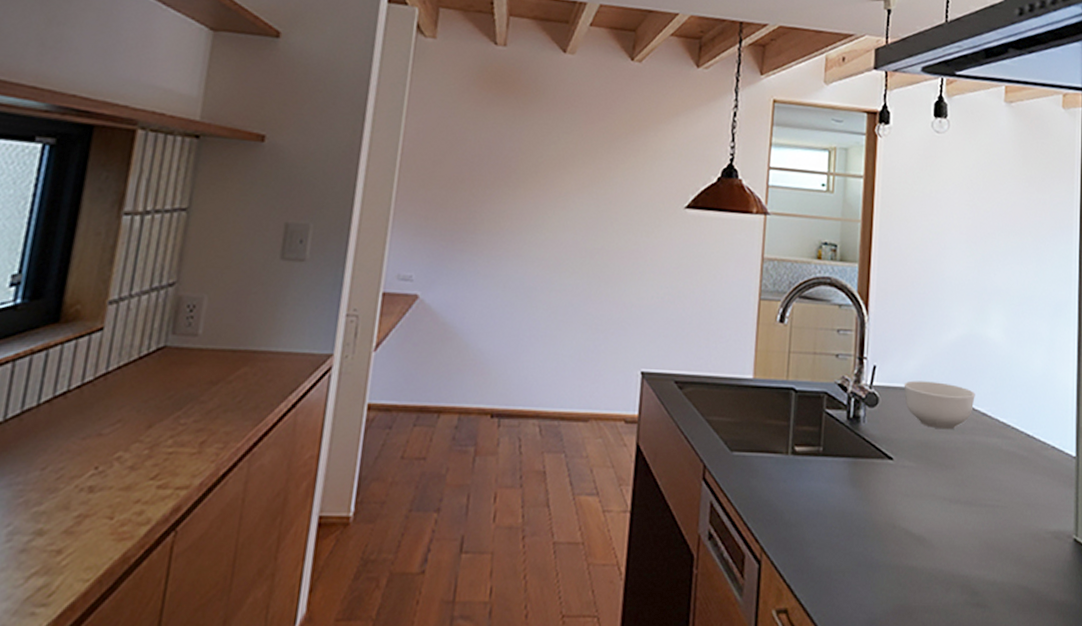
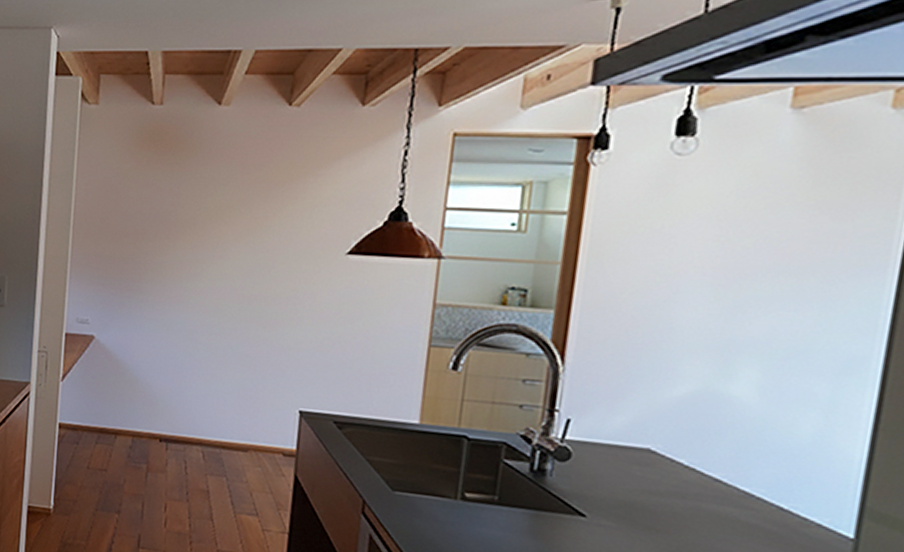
bowl: present [903,380,975,430] -> none [605,437,706,493]

